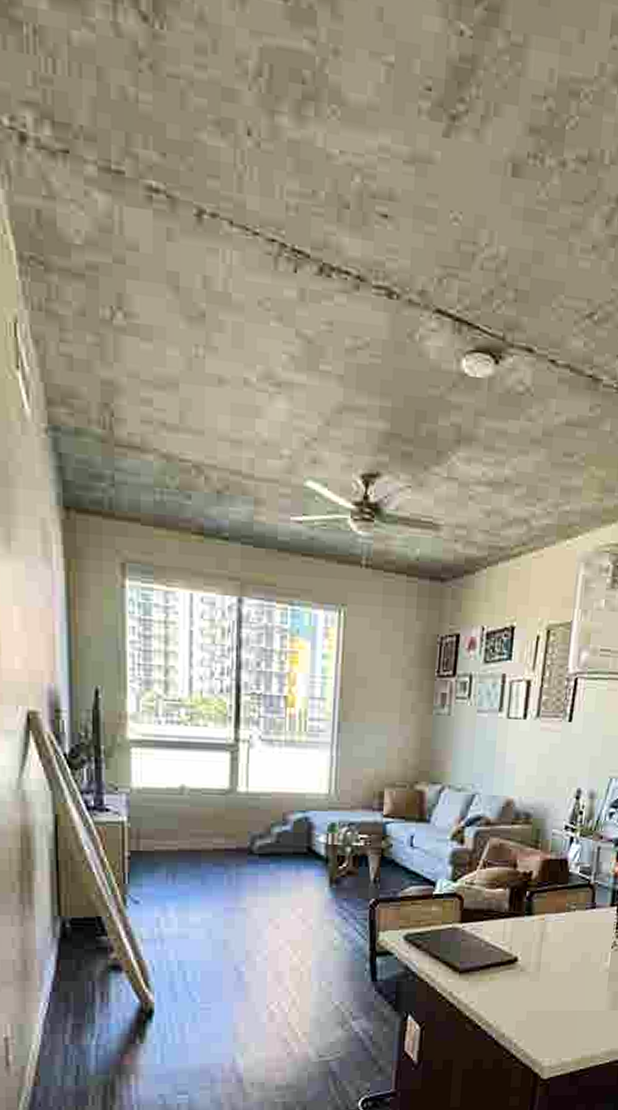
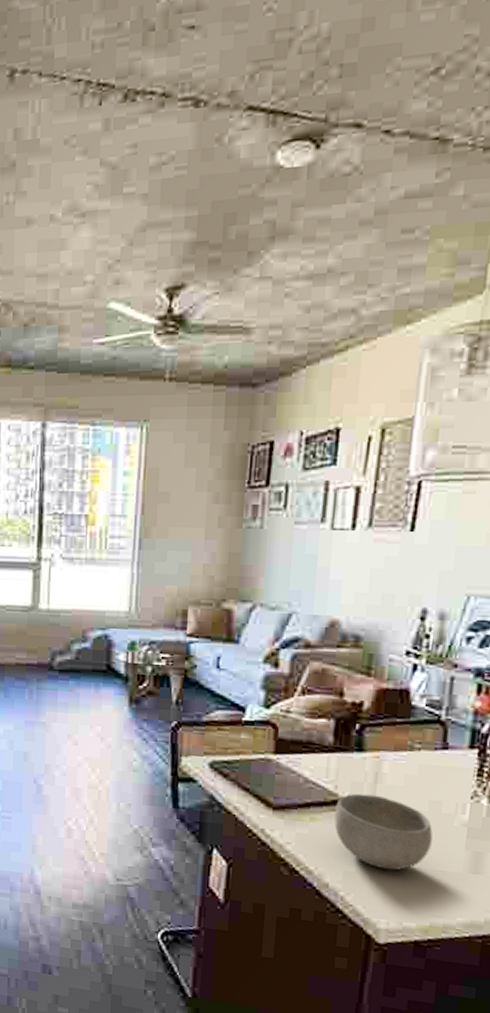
bowl: none [509,952,584,1016] -> present [334,793,433,871]

